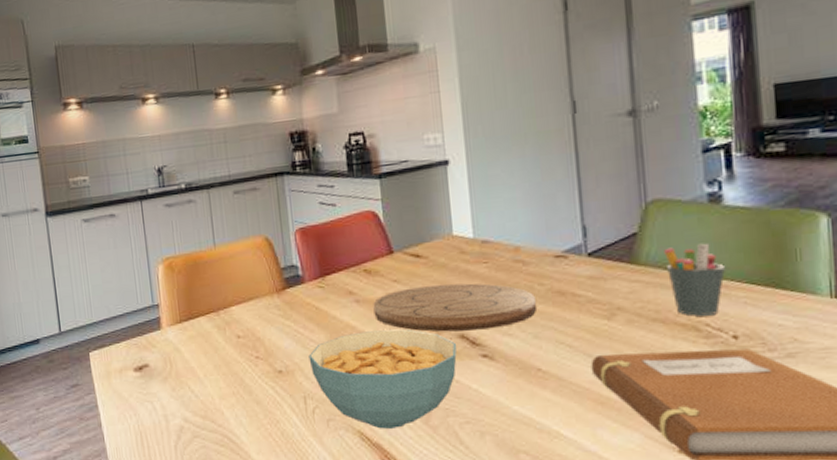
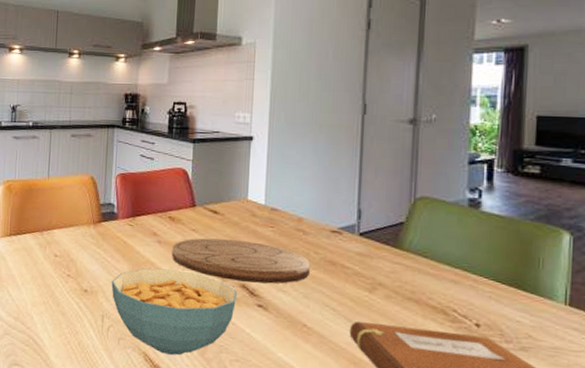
pen holder: present [664,243,725,316] -> none [425,239,476,303]

